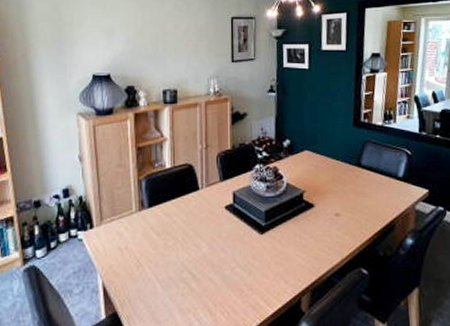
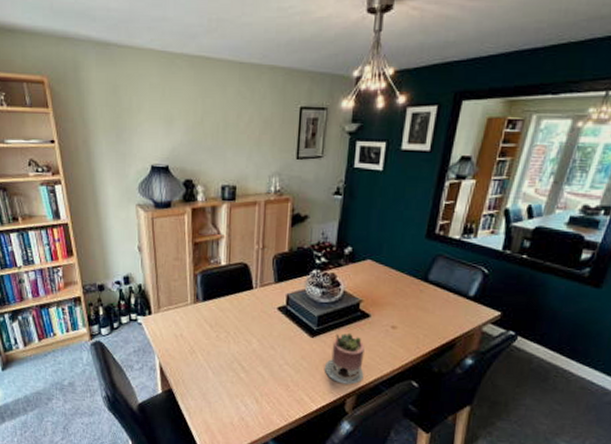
succulent planter: none [276,225,316,281] -> present [324,333,365,385]

